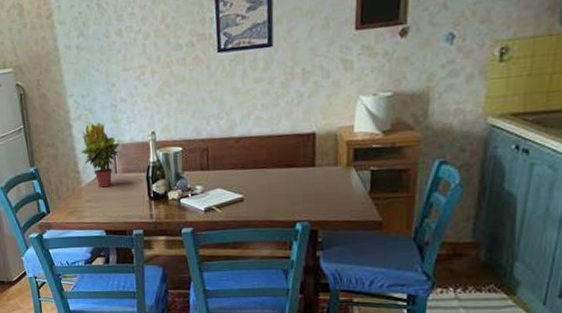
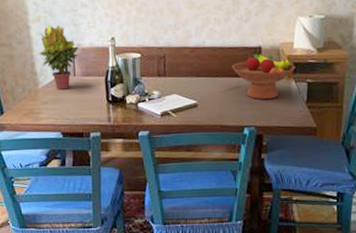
fruit bowl: none [280,138,356,191] -> present [231,51,295,99]

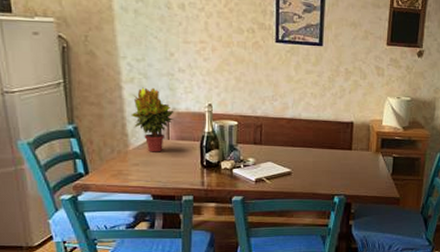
fruit bowl: present [231,51,295,99] -> none [324,126,383,170]

